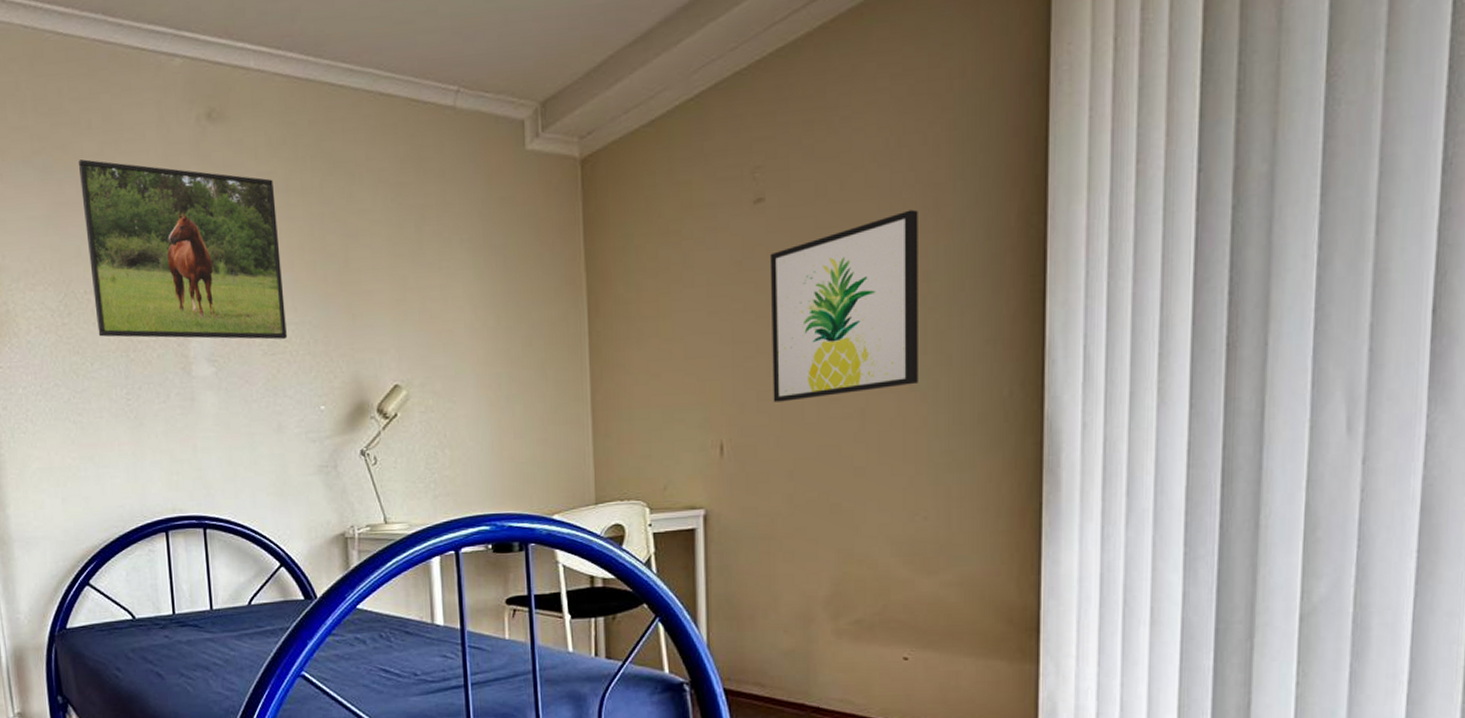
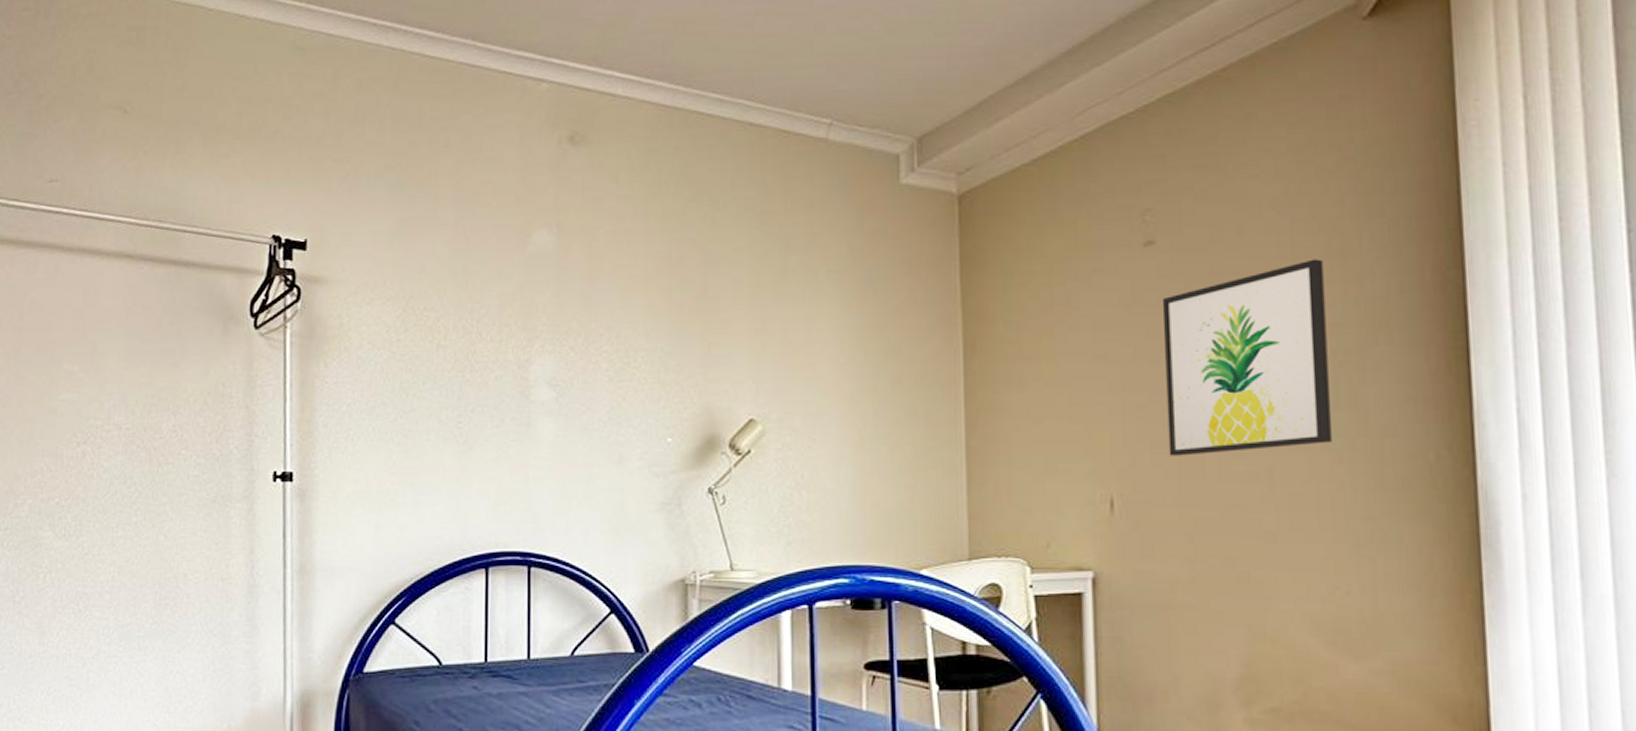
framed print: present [78,159,287,340] -> none [432,176,636,366]

